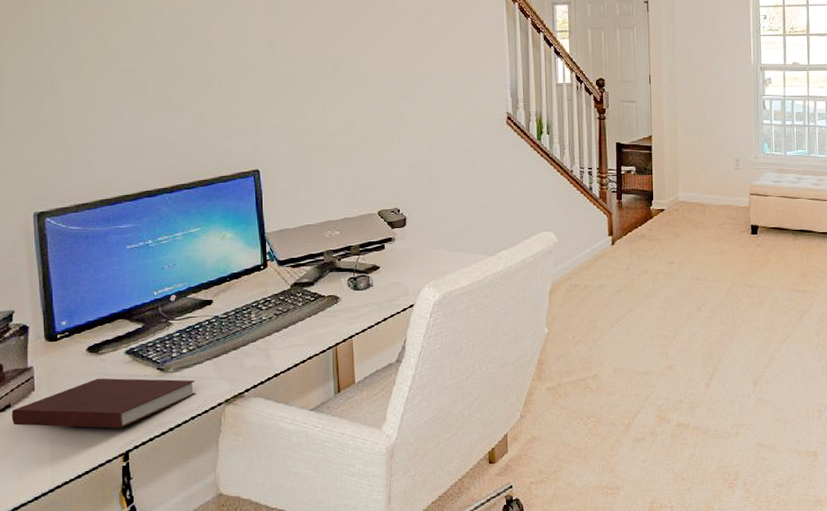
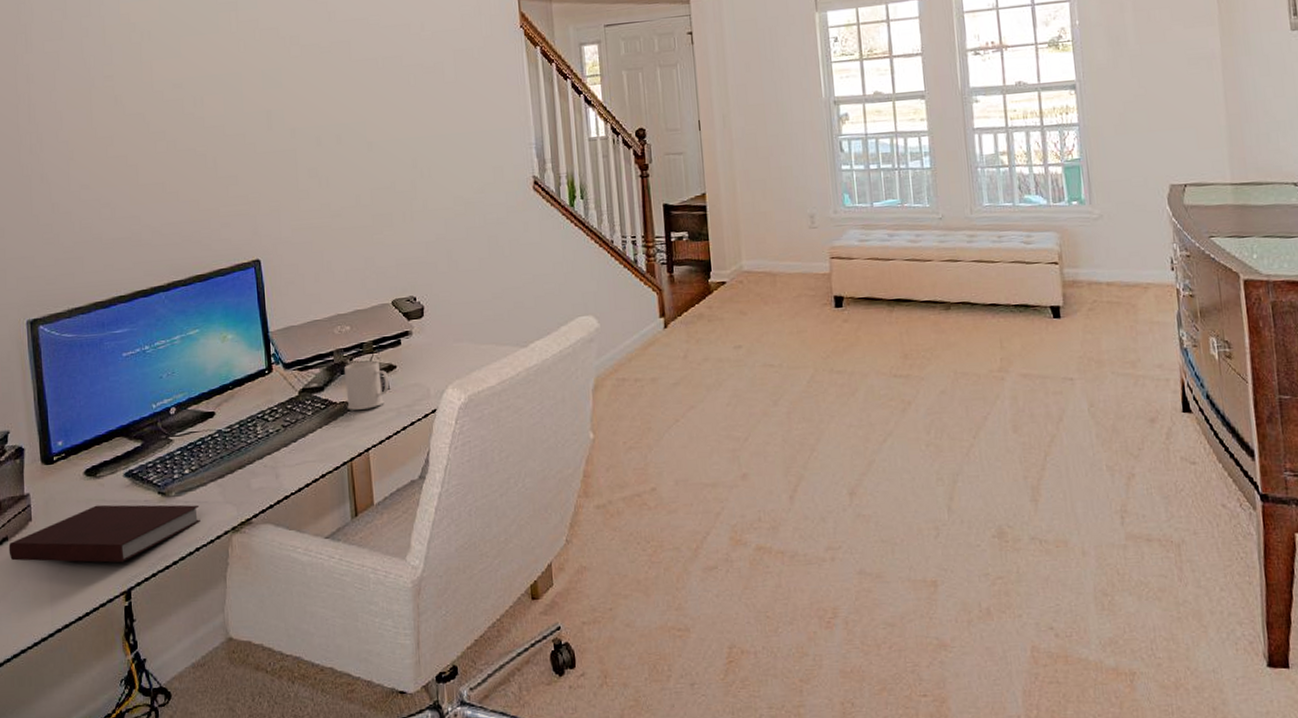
mug: none [333,261,373,303] -> present [344,360,390,410]

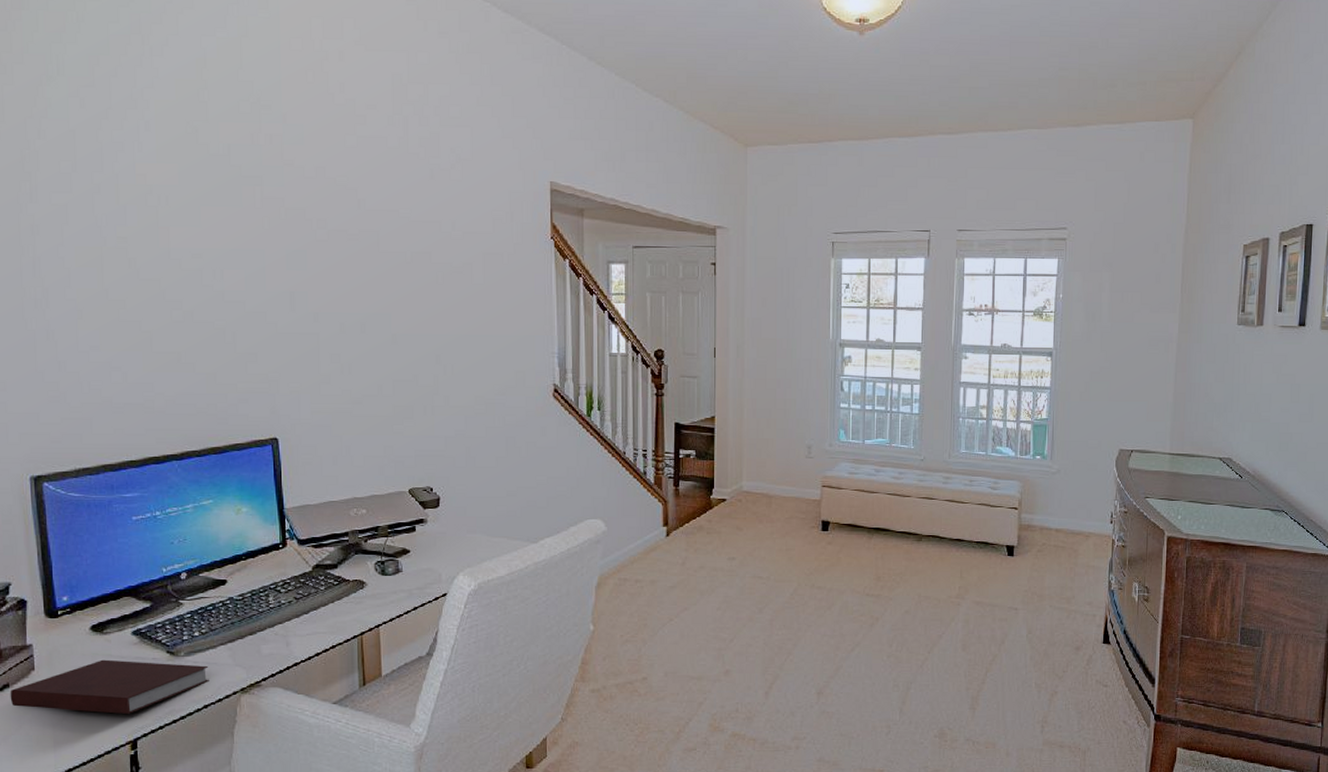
mug: present [344,360,390,410] -> none [359,543,403,588]

